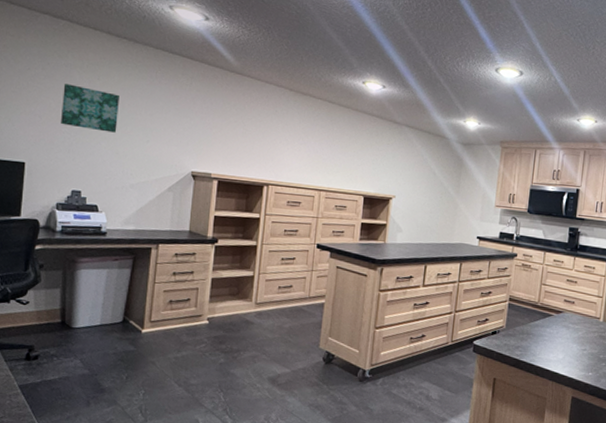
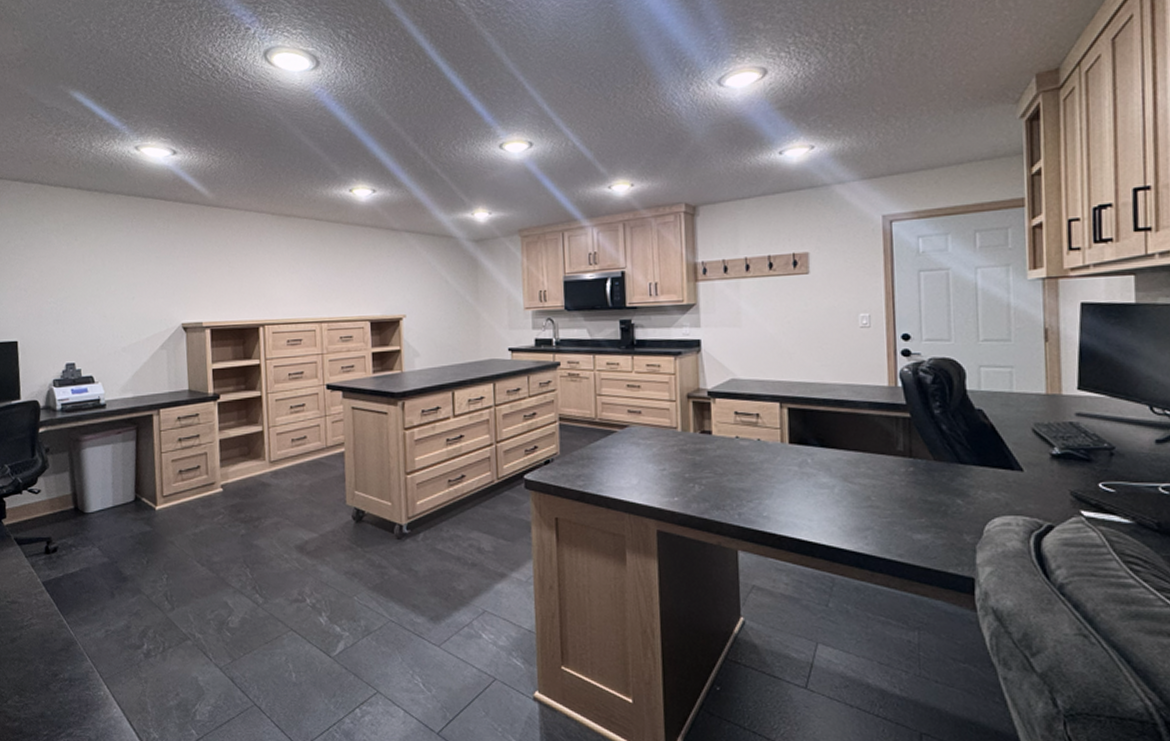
wall art: present [61,84,120,133] -> none [43,250,101,295]

